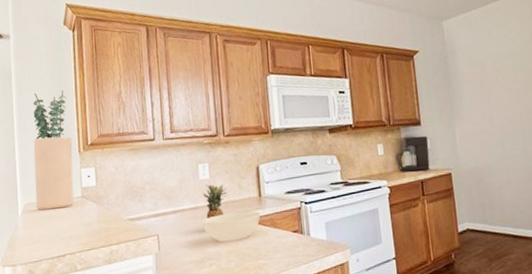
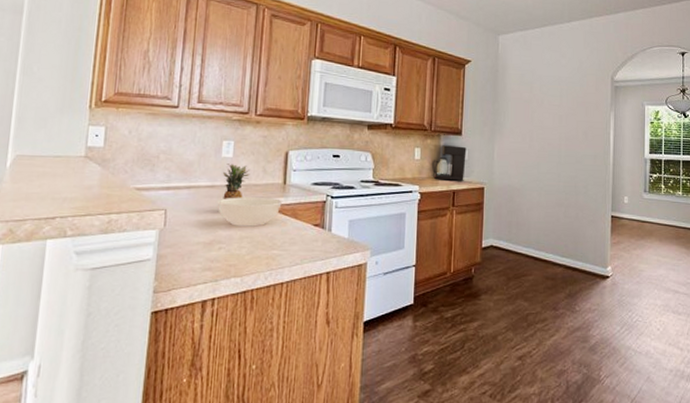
vase: present [33,89,74,211] -> none [29,35,85,166]

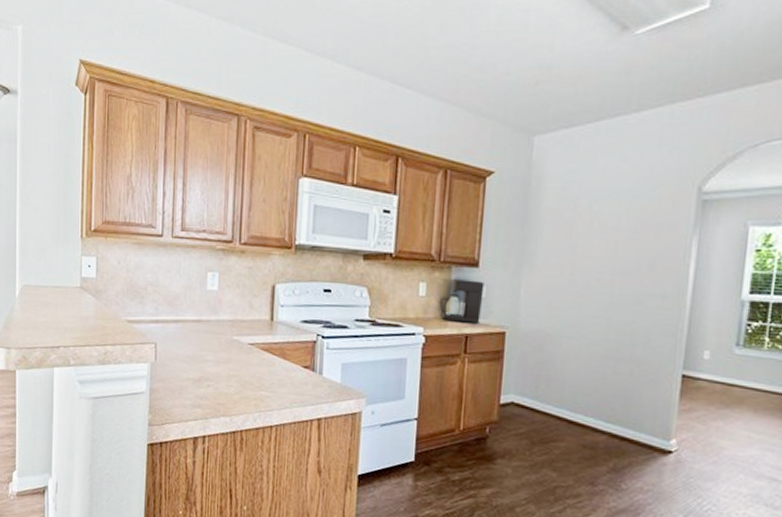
bowl: present [217,197,282,227] -> none [204,333,269,366]
fruit: present [222,164,250,199] -> none [208,297,236,335]

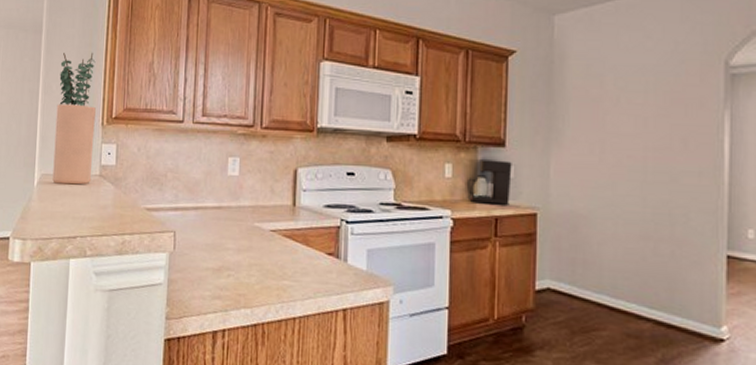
vase: none [34,163,74,297] -> present [52,52,96,185]

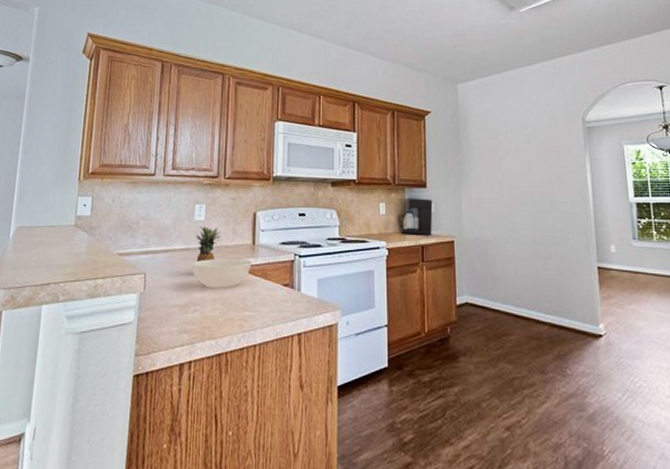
vase: present [52,52,96,185] -> none [28,116,75,235]
bowl: none [224,219,292,253] -> present [191,259,252,288]
fruit: none [228,183,258,222] -> present [195,227,221,261]

